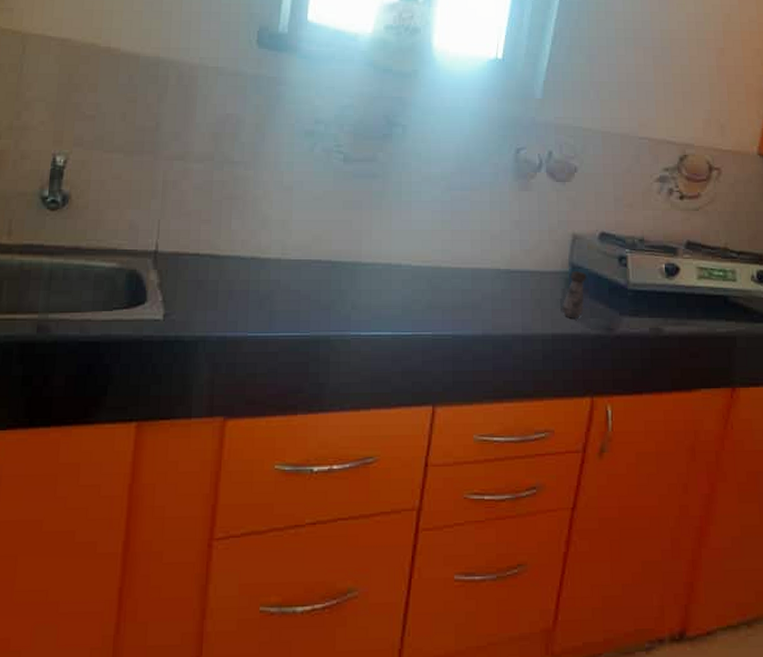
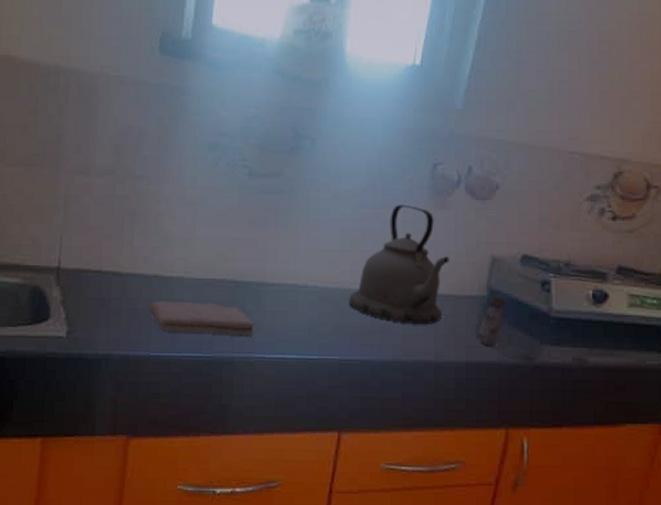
washcloth: none [246,282,351,315] -> present [148,301,256,336]
kettle: none [440,186,534,299] -> present [349,204,450,324]

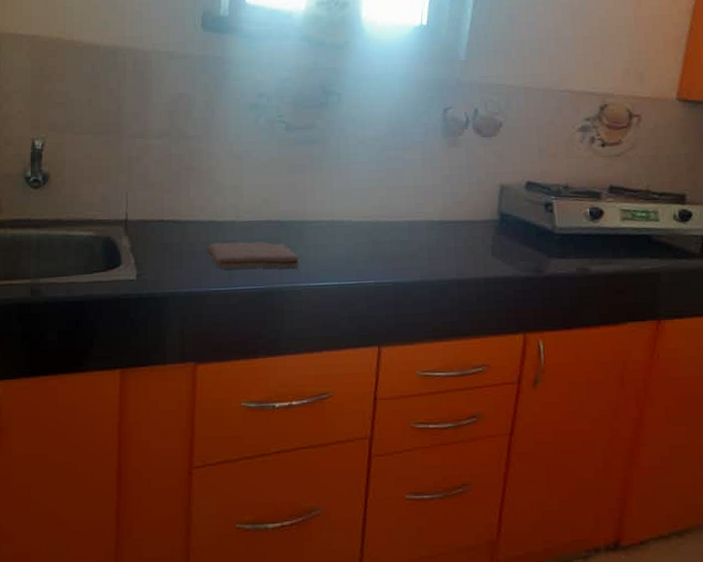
kettle: present [349,204,450,324] -> none [379,145,464,248]
salt shaker: present [477,296,505,346] -> none [493,219,515,263]

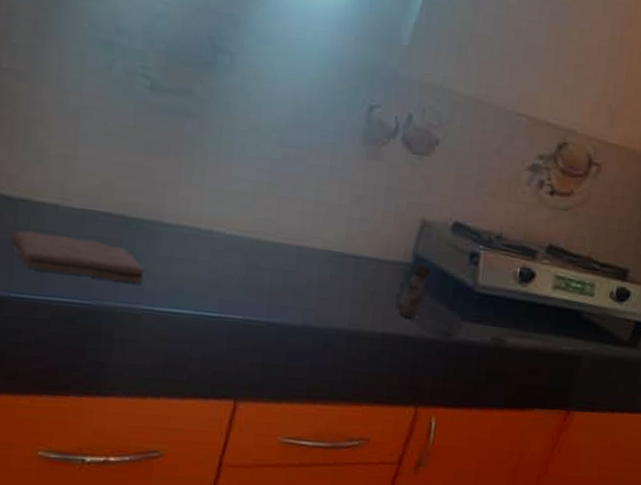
salt shaker: none [493,219,515,263] -> present [397,263,430,319]

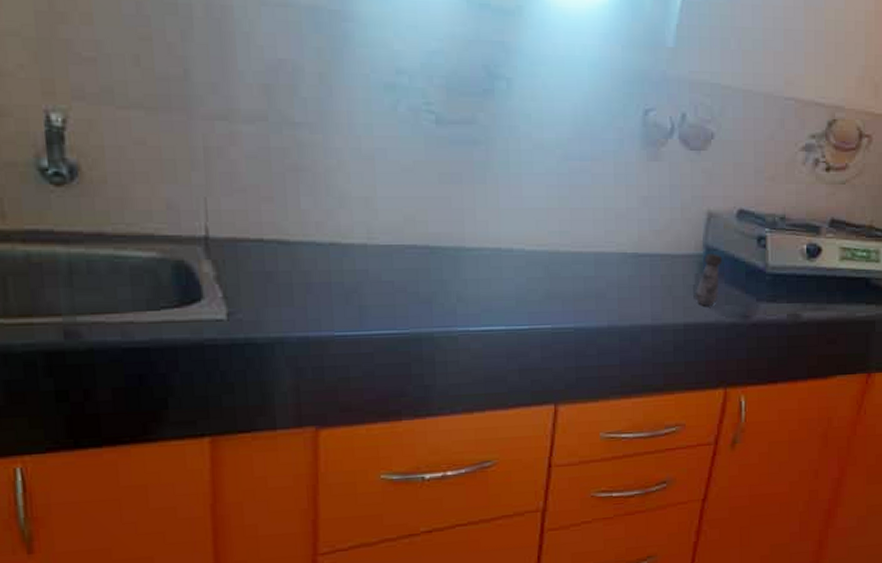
washcloth: present [10,230,146,284] -> none [326,272,456,308]

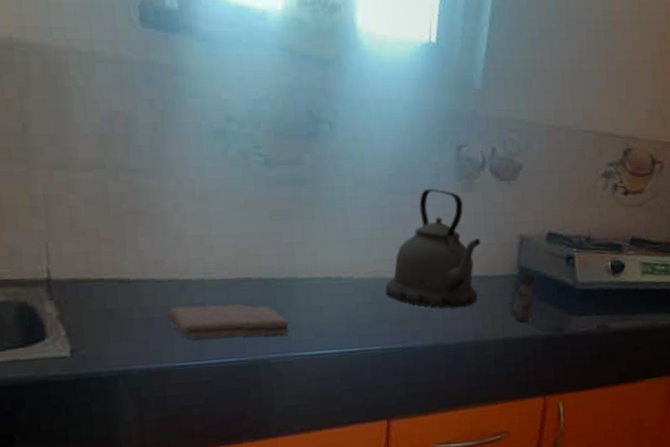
washcloth: none [326,272,456,308] -> present [166,304,290,339]
kettle: none [559,156,665,286] -> present [385,188,481,308]

